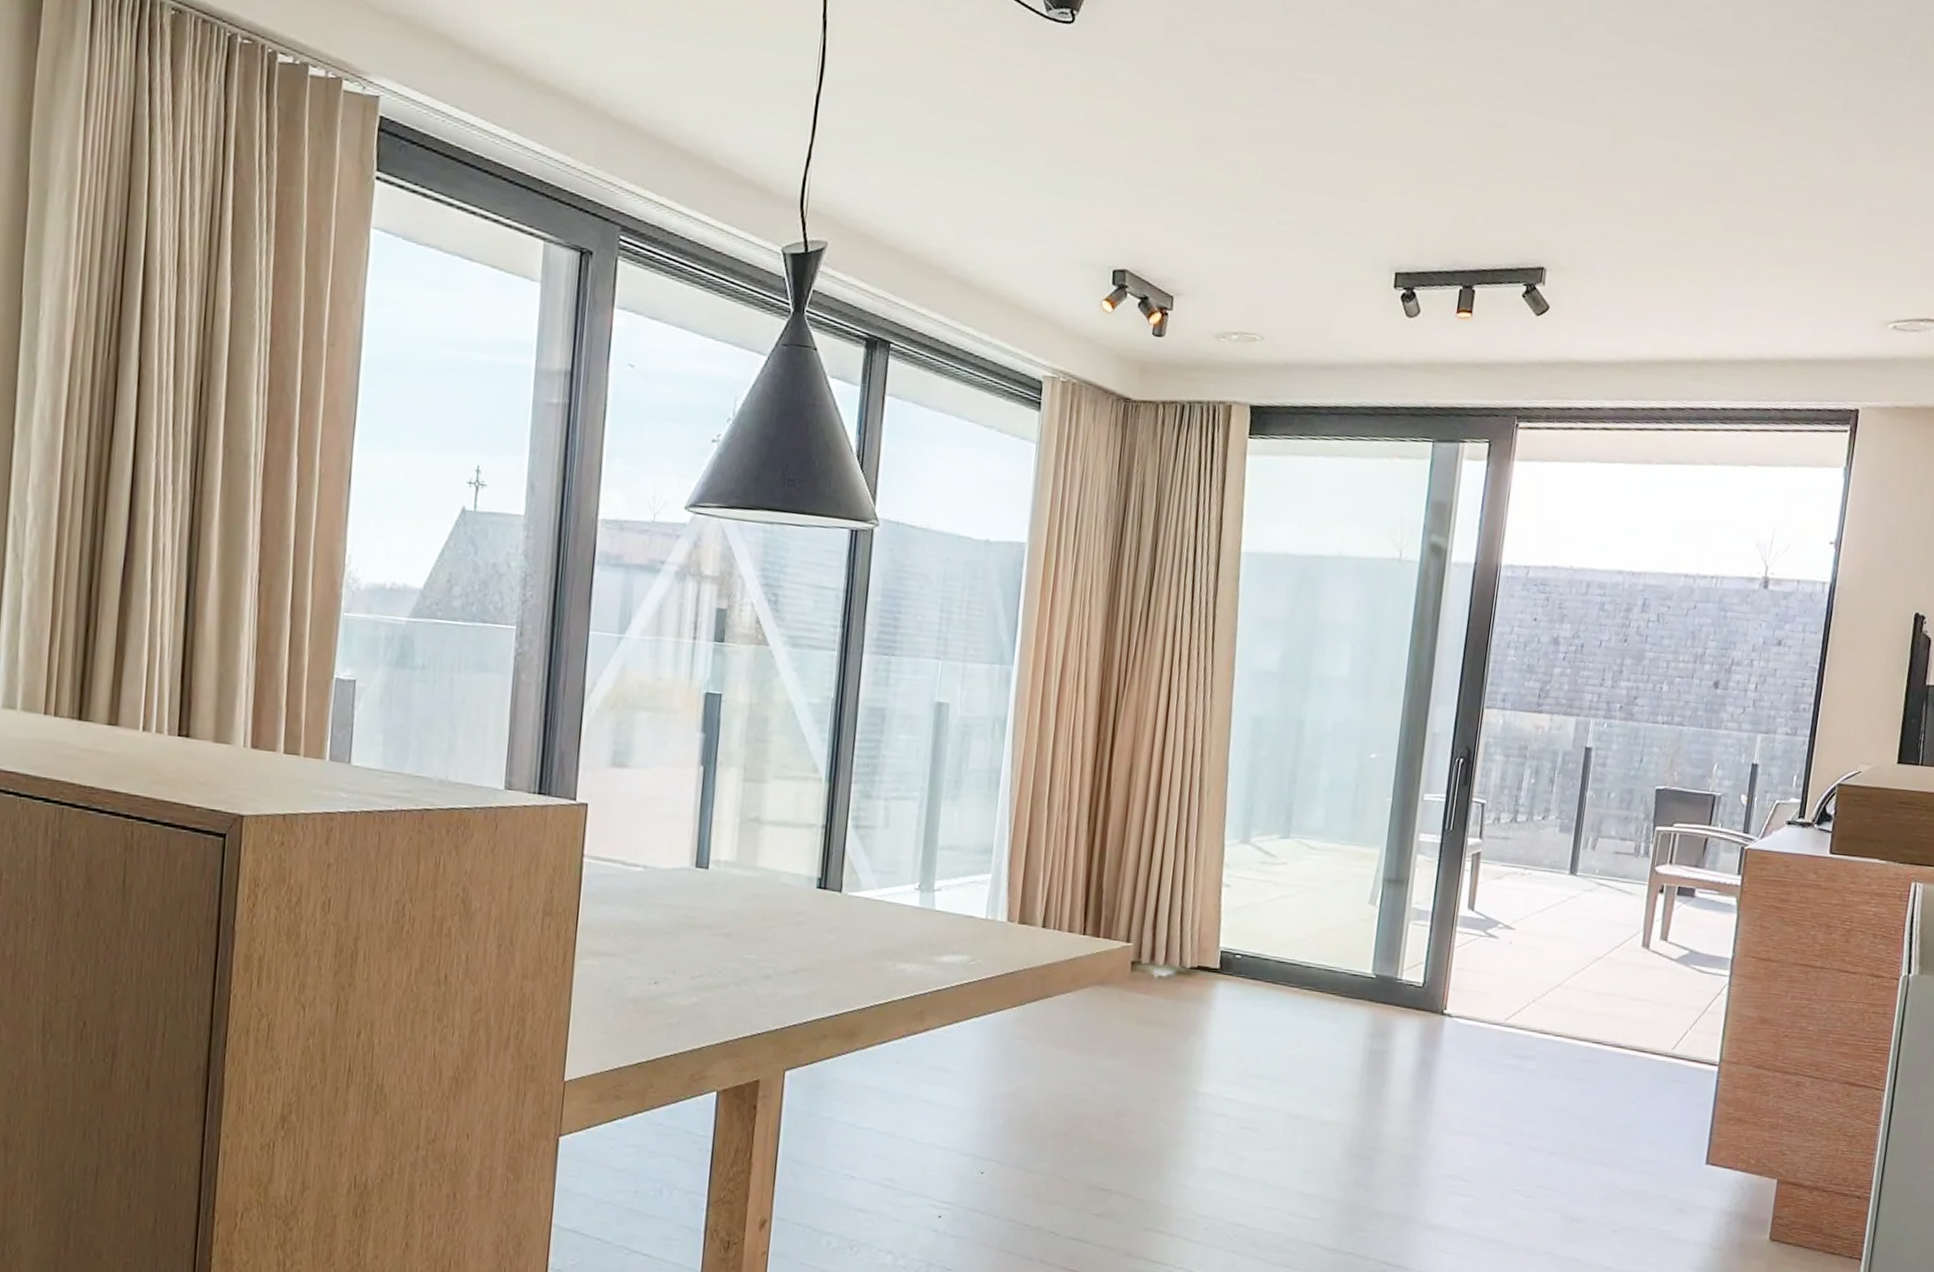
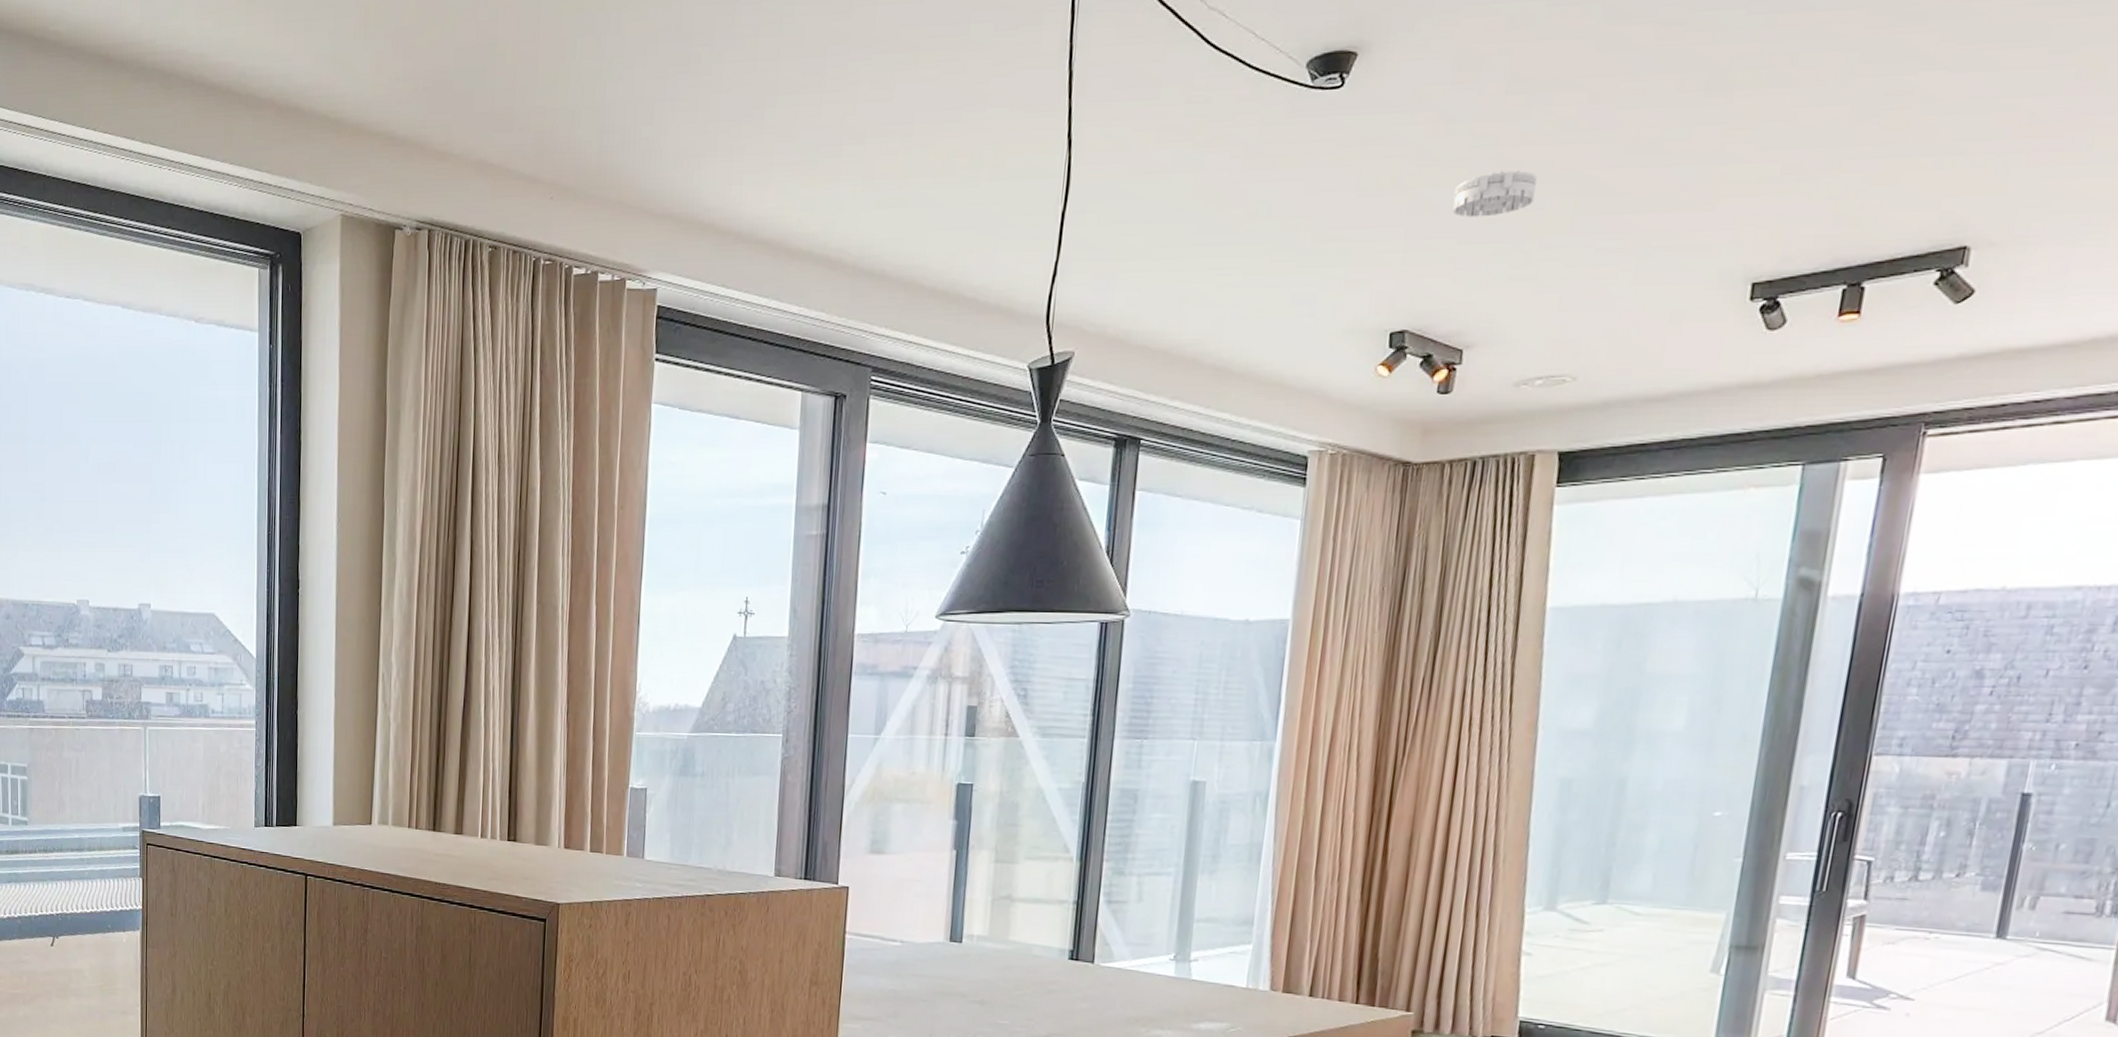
smoke detector: none [1165,131,1233,174] -> present [1453,171,1537,218]

